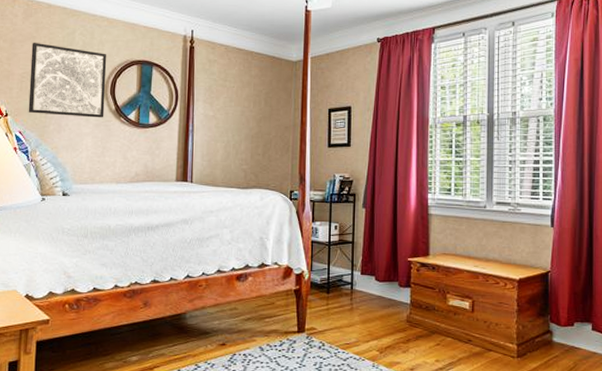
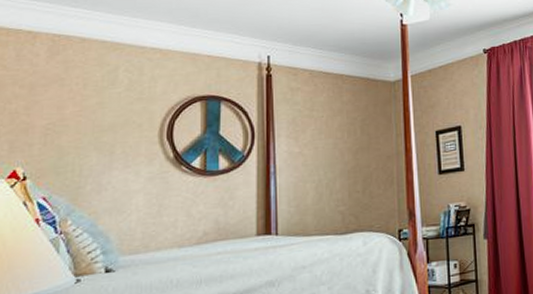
wall art: present [28,43,107,118] -> none [55,85,162,173]

